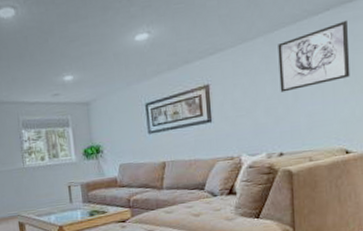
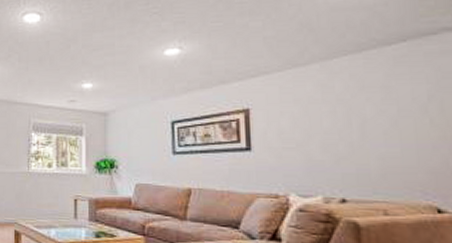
wall art: present [278,19,350,93] -> none [338,53,439,127]

